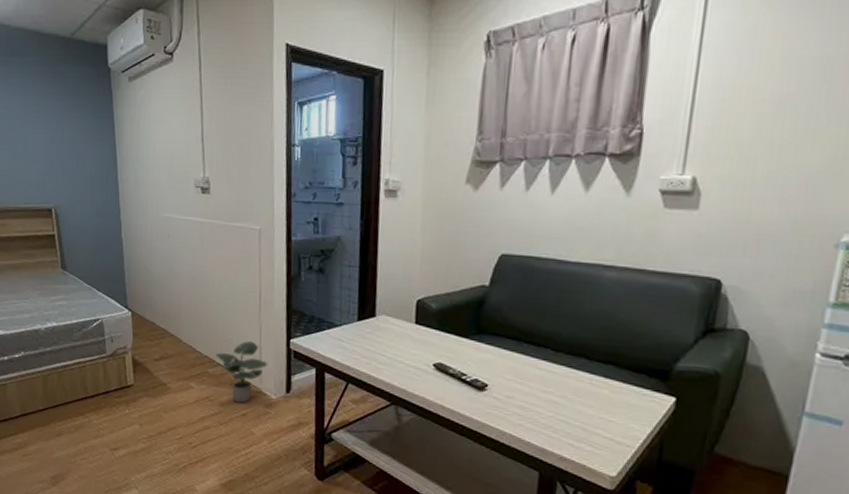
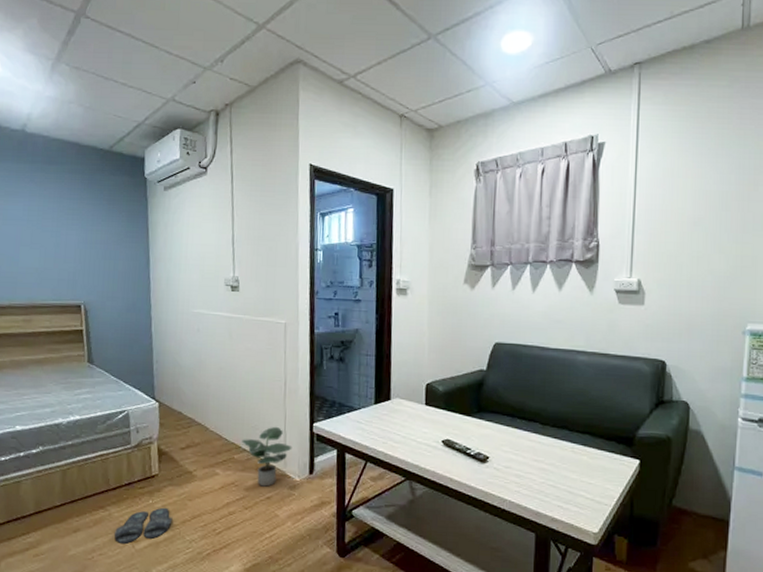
slippers: none [95,417,149,451] -> present [114,507,173,545]

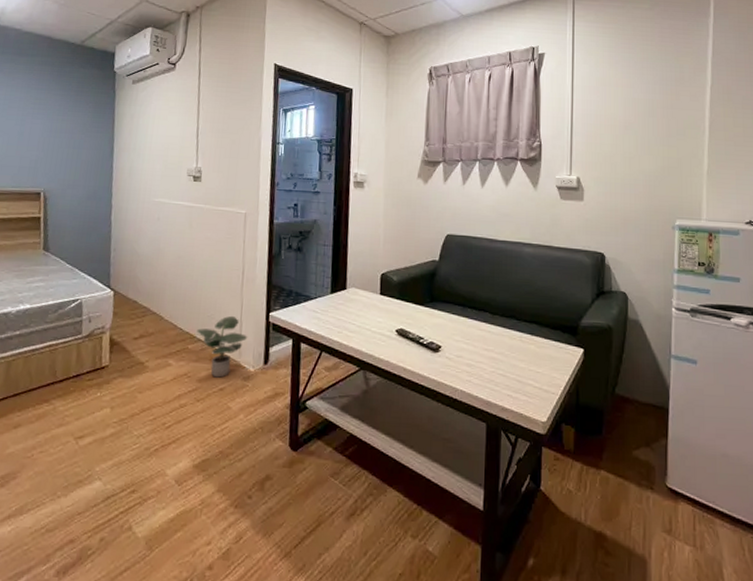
slippers: present [114,507,173,545] -> none [57,400,121,441]

